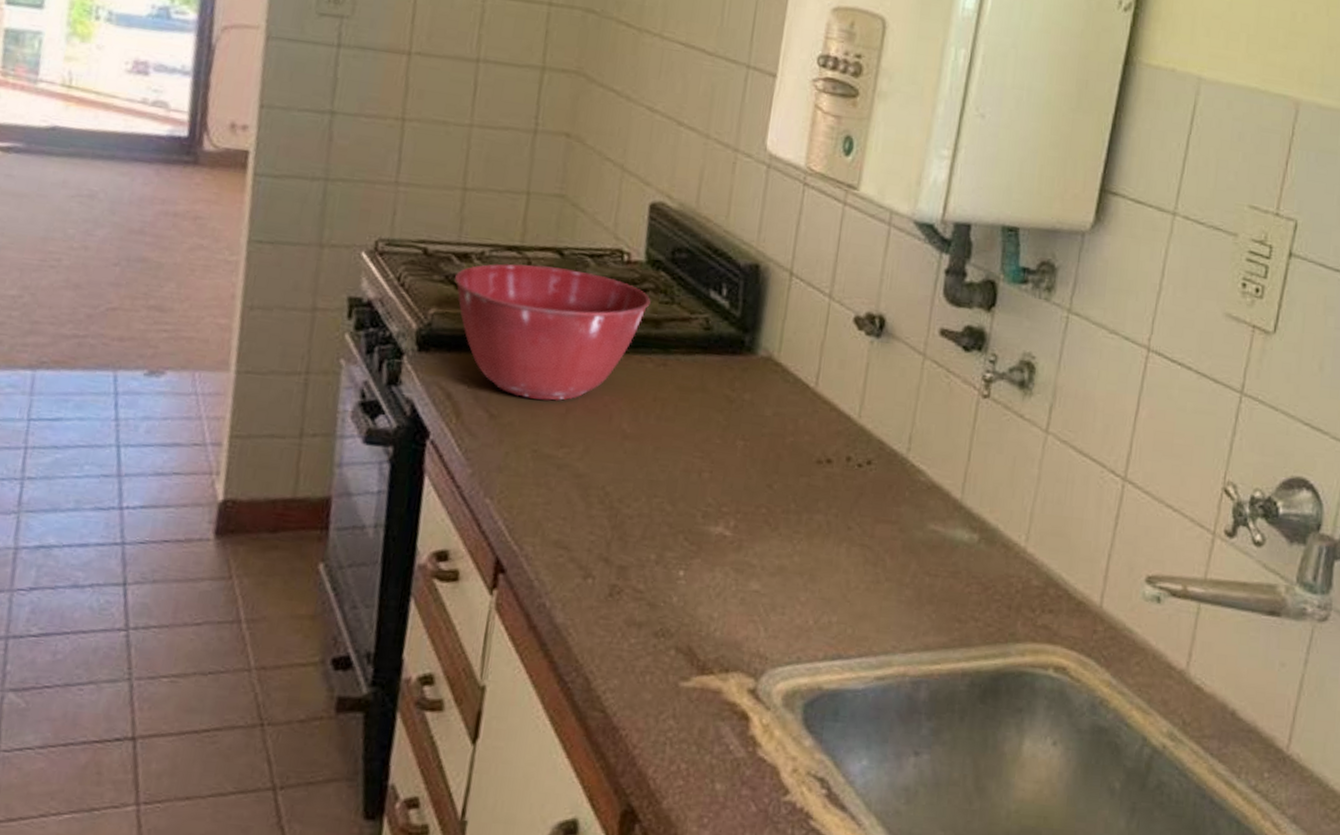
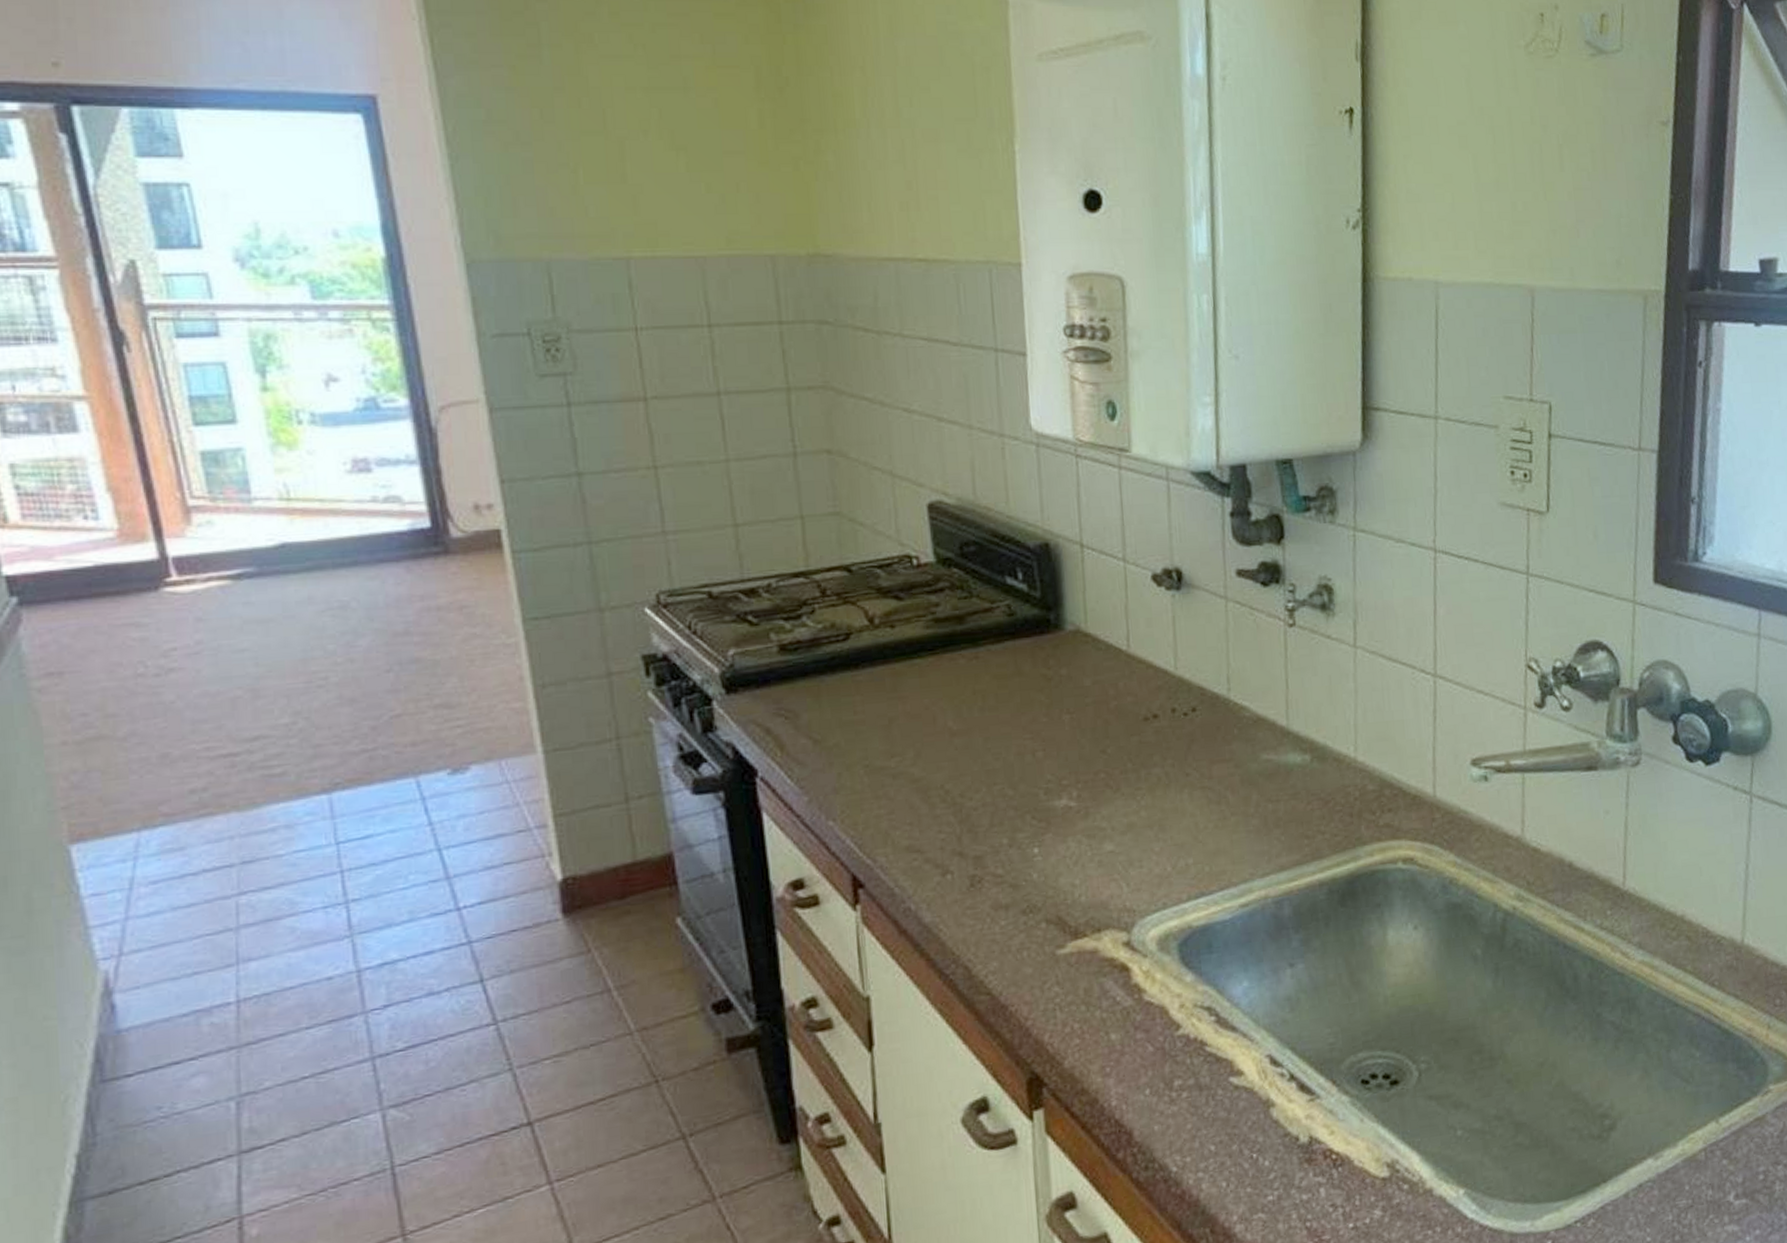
mixing bowl: present [454,263,651,401] -> none [747,583,950,717]

